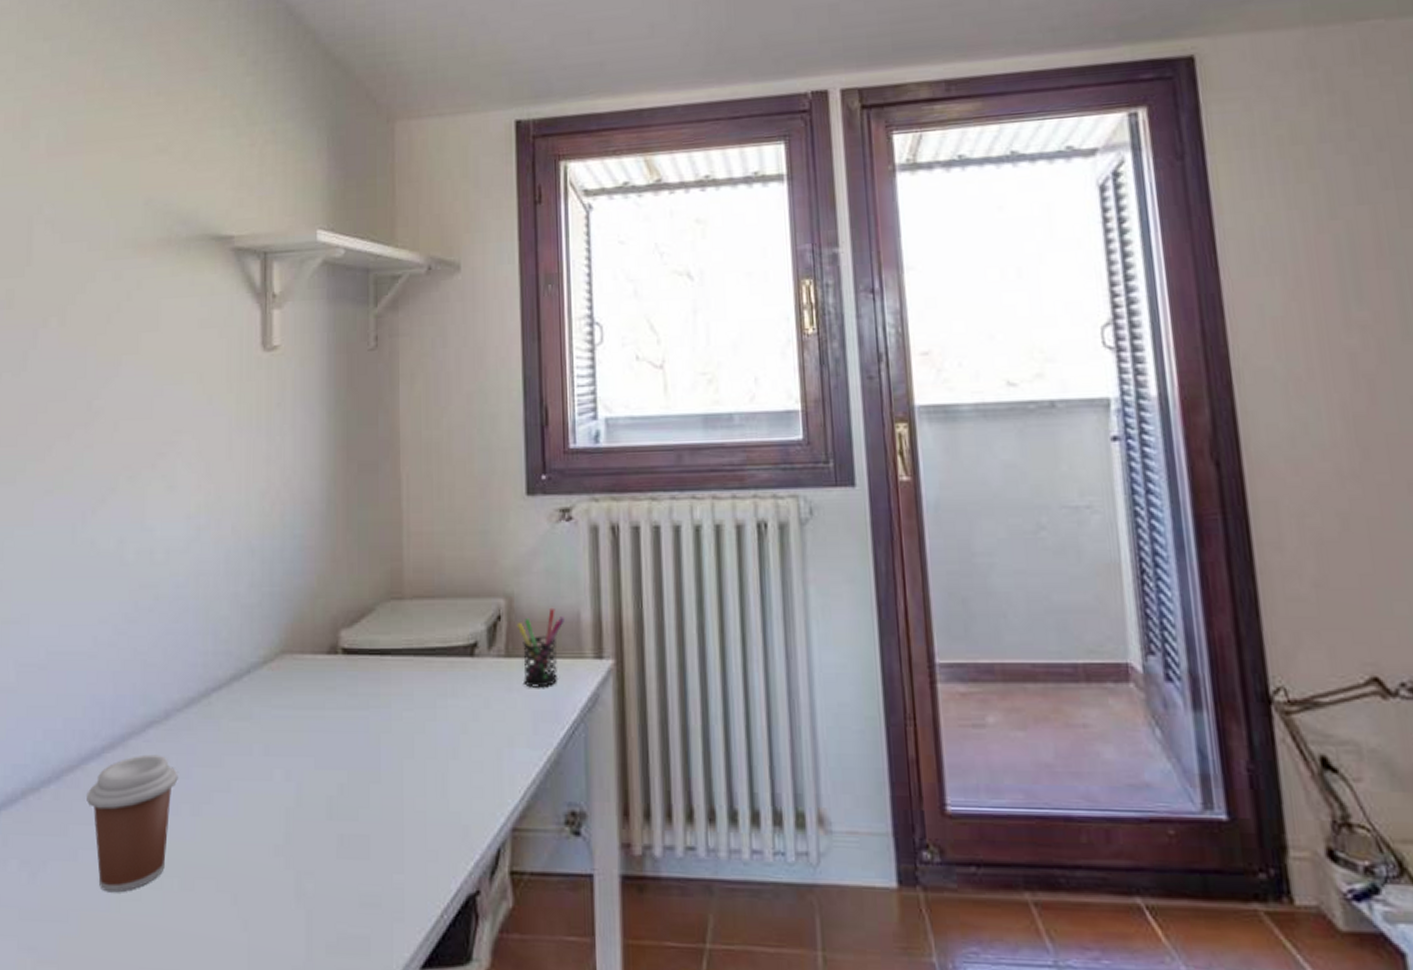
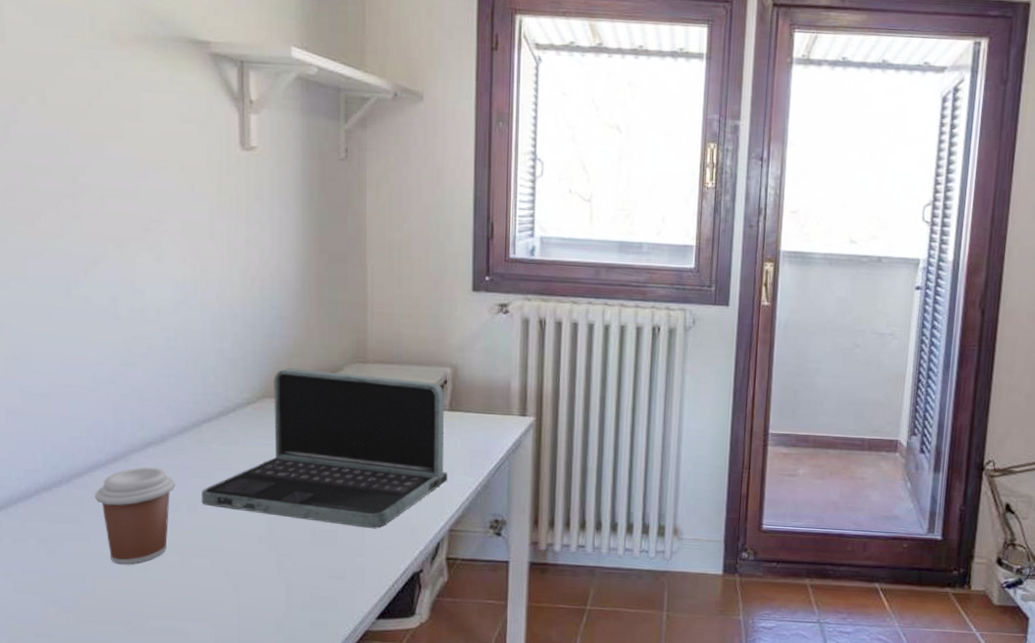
laptop: none [208,612,508,830] -> present [202,368,448,528]
pen holder: present [516,607,564,688] -> none [459,377,498,434]

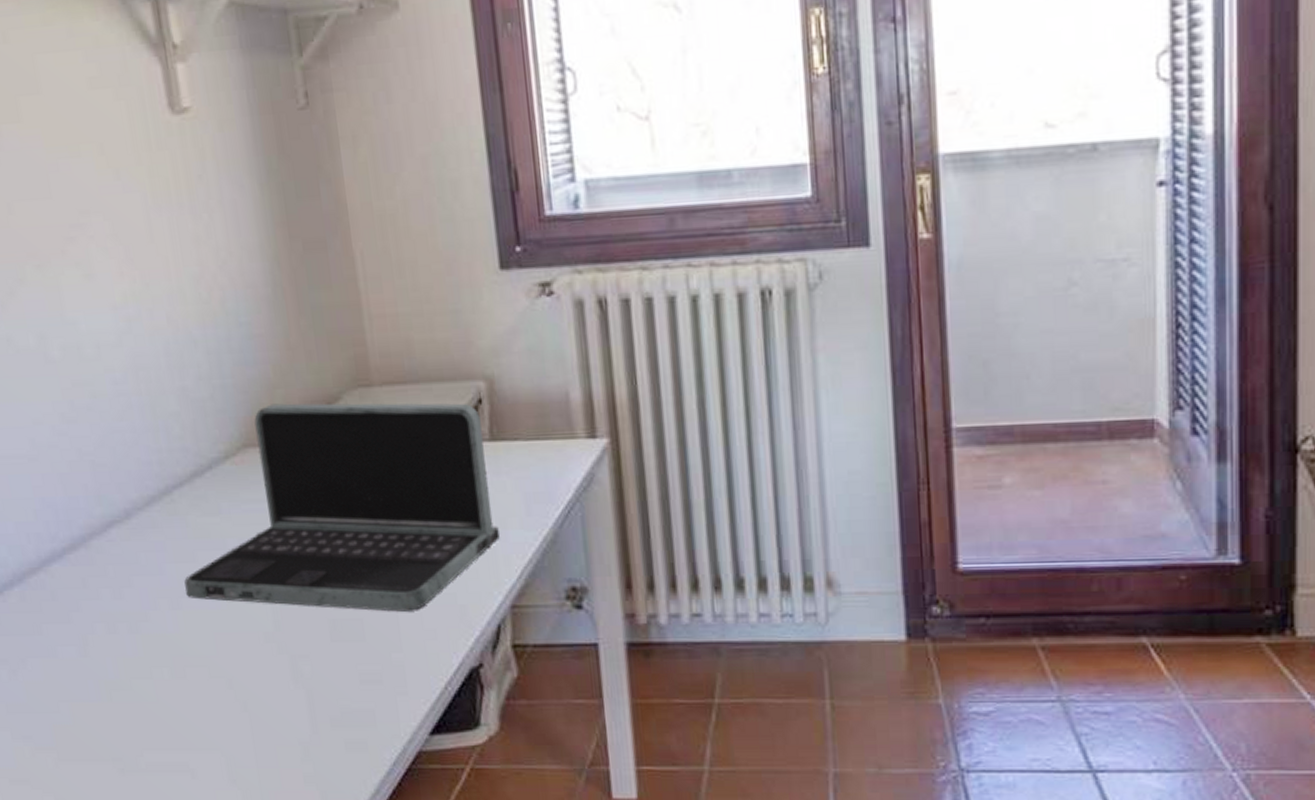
coffee cup: present [95,467,175,565] -> none [55,553,152,684]

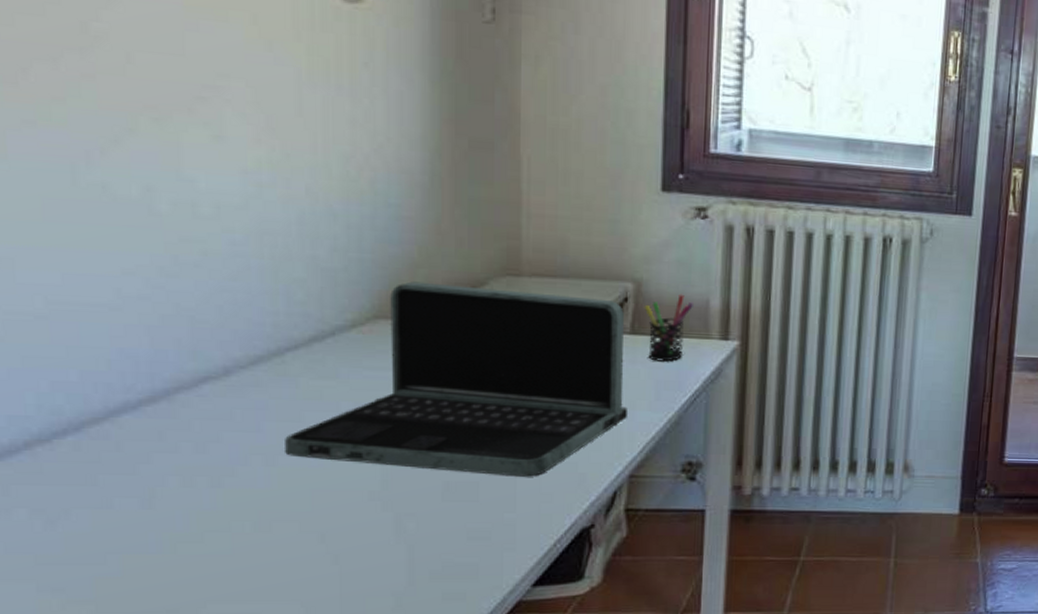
pen holder: none [500,388,552,470] -> present [644,294,693,362]

